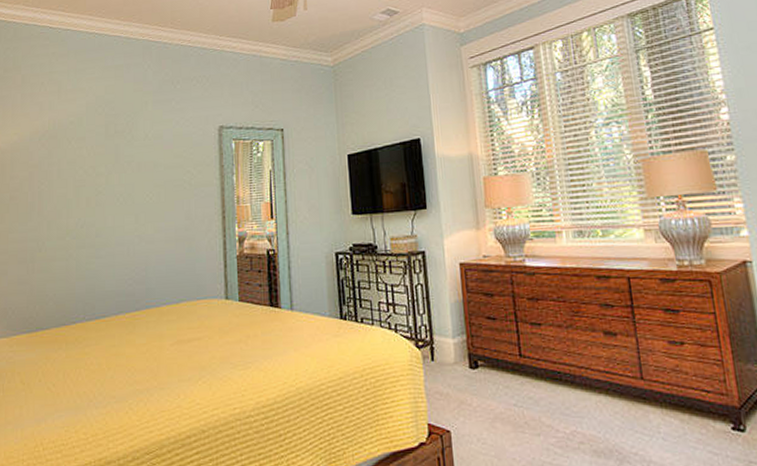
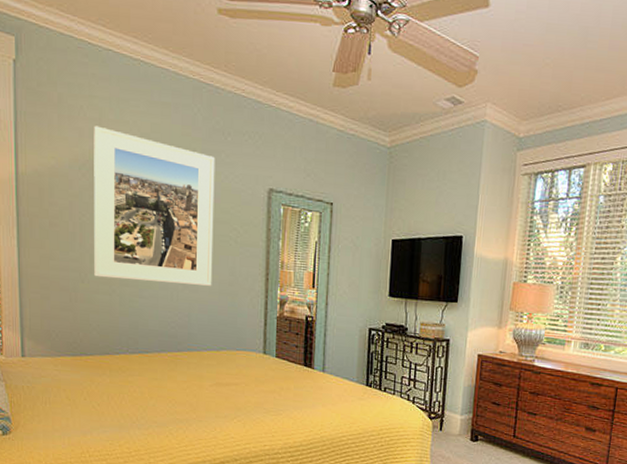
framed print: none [51,97,168,244] -> present [94,125,215,286]

